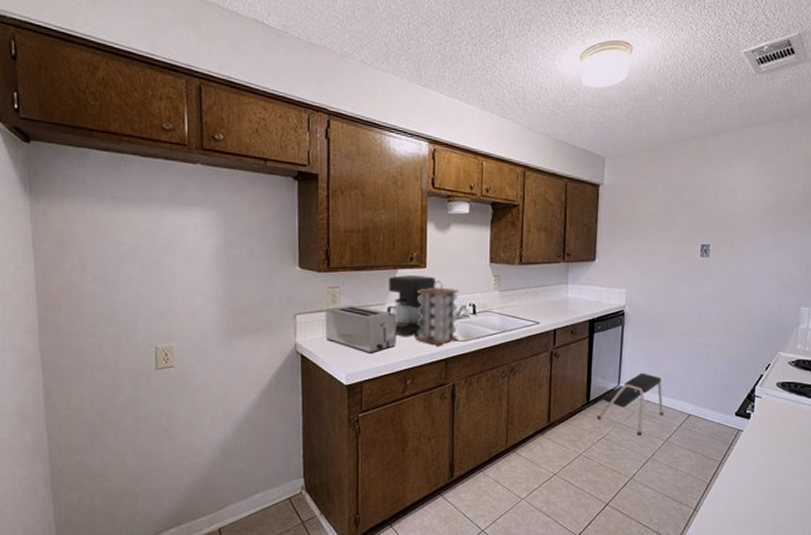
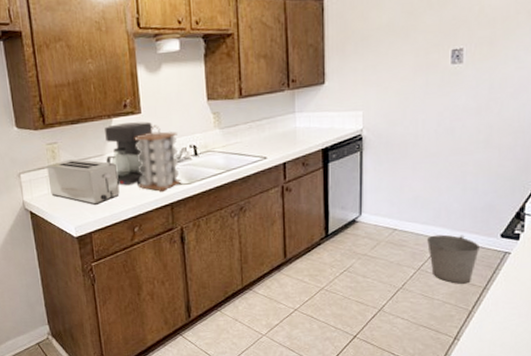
step stool: present [597,372,664,436] -> none [337,199,414,266]
bucket: none [674,409,718,457] -> present [426,234,480,284]

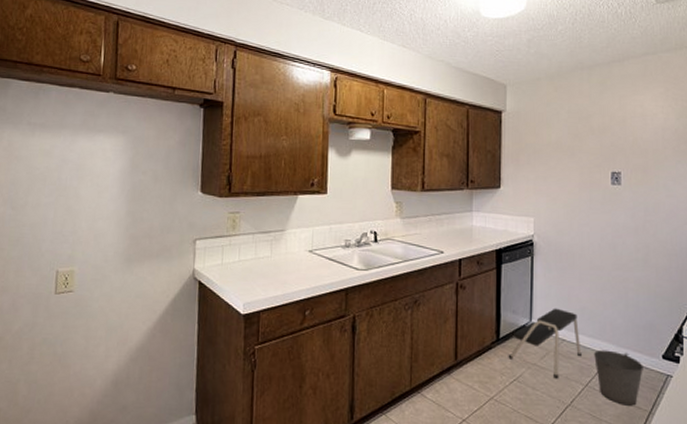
toaster: present [46,159,120,206] -> none [223,231,297,283]
coffee maker: present [105,121,152,186] -> none [286,201,336,265]
spice rack: present [134,125,182,191] -> none [316,207,360,274]
step stool: none [337,199,414,266] -> present [508,308,582,379]

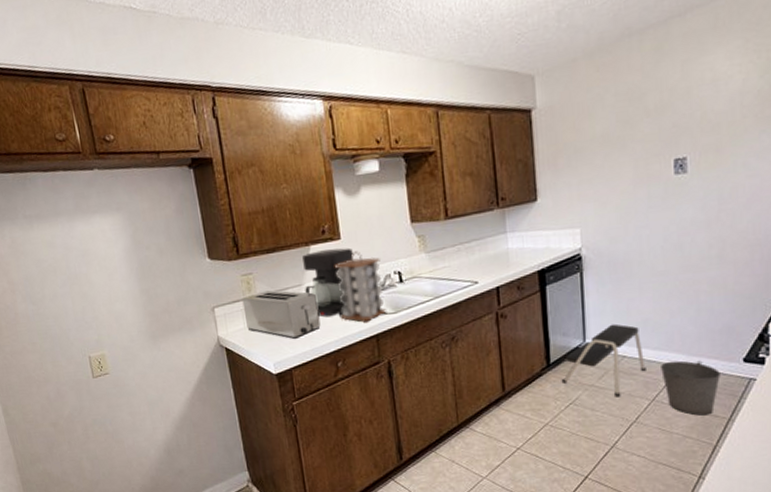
toaster: none [223,231,297,283] -> present [242,290,321,340]
coffee maker: none [286,201,336,265] -> present [302,247,353,318]
spice rack: none [316,207,360,274] -> present [334,251,387,321]

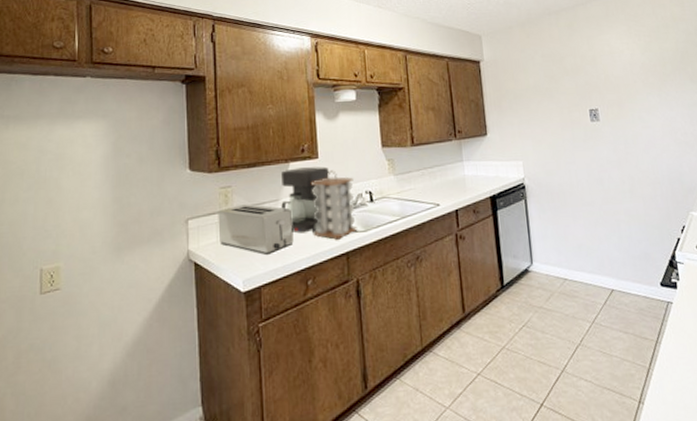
step stool: present [561,323,646,398] -> none [514,248,585,320]
bucket: present [659,360,720,416] -> none [595,284,645,338]

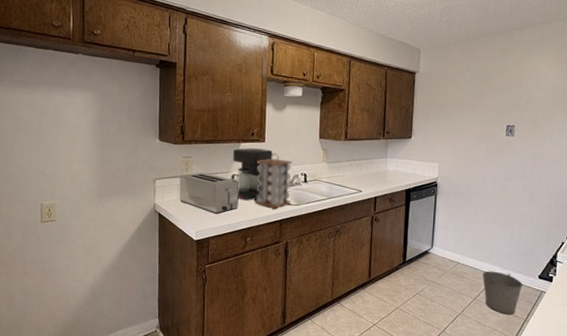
bucket: none [595,284,645,338] -> present [482,271,522,315]

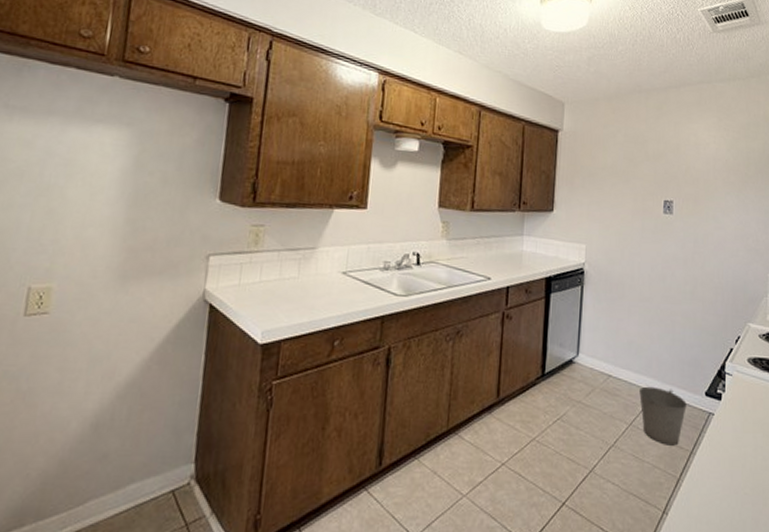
toaster: present [179,172,240,215] -> none [241,247,329,308]
coffee maker: present [231,148,273,201] -> none [317,215,377,289]
spice rack: present [255,153,292,208] -> none [349,224,402,300]

